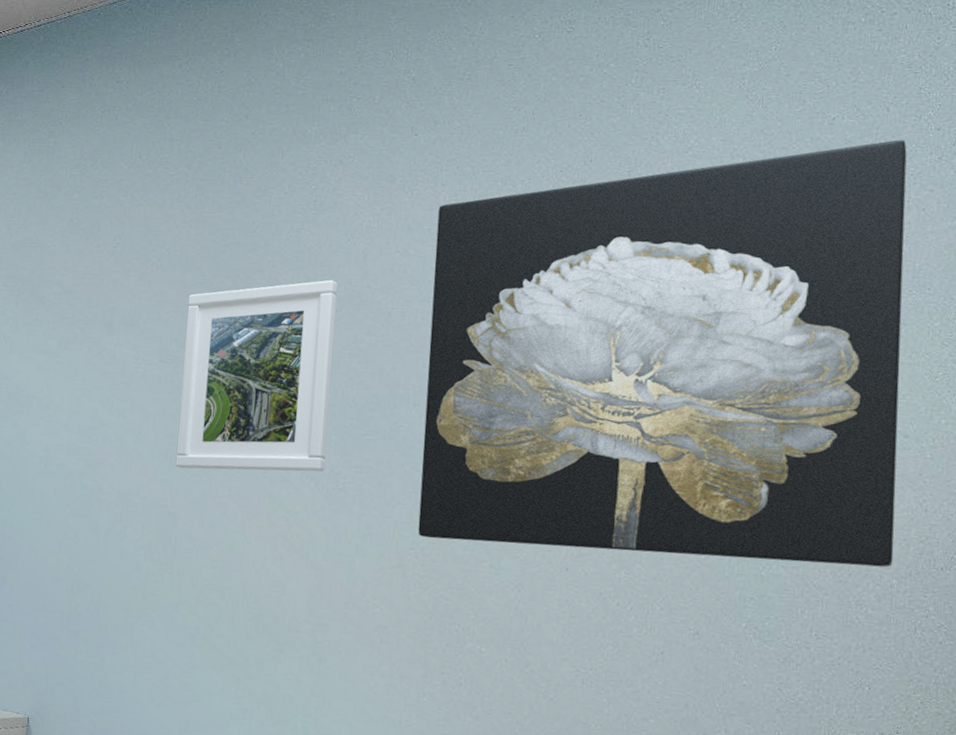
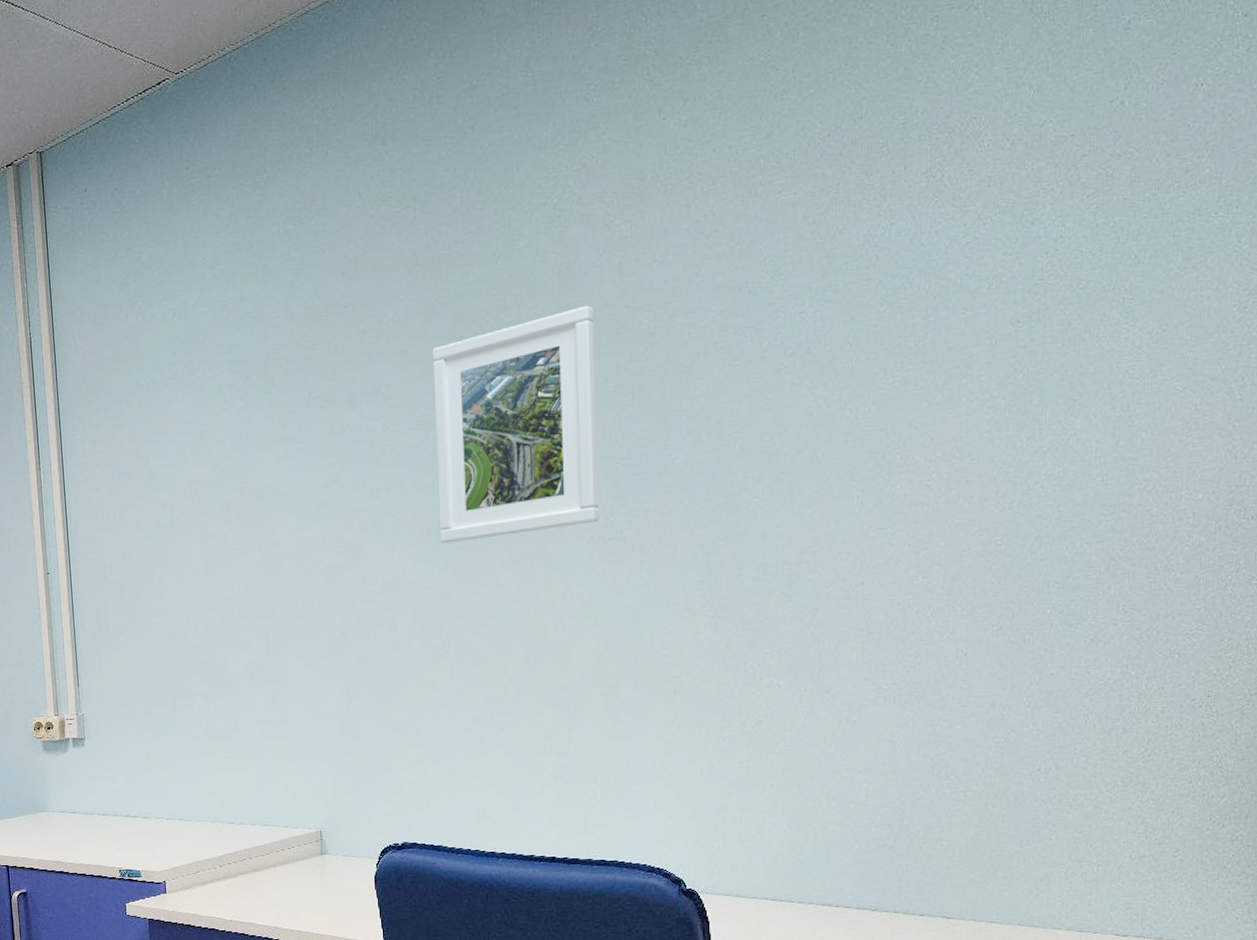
wall art: present [418,139,907,568] -> none [696,34,1211,575]

